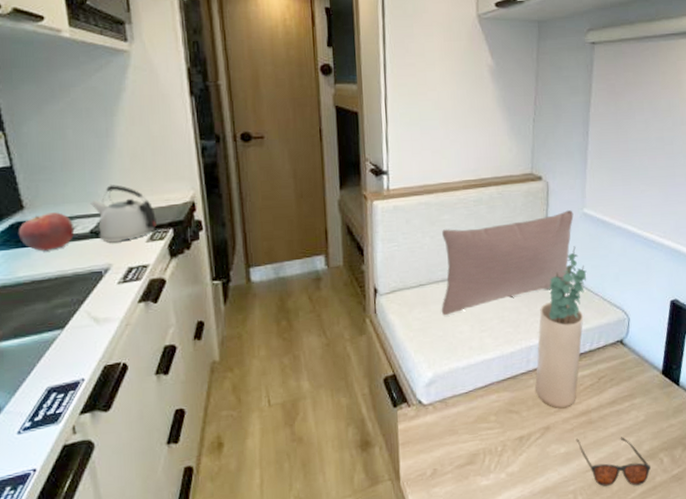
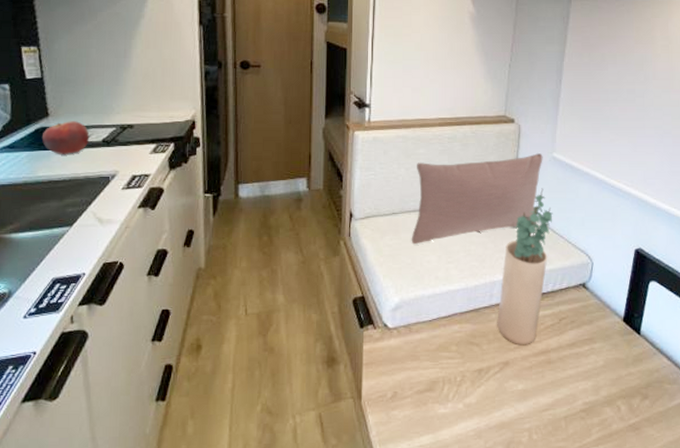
kettle: present [90,185,157,243] -> none [105,100,160,152]
sunglasses: present [576,437,651,487] -> none [534,377,607,431]

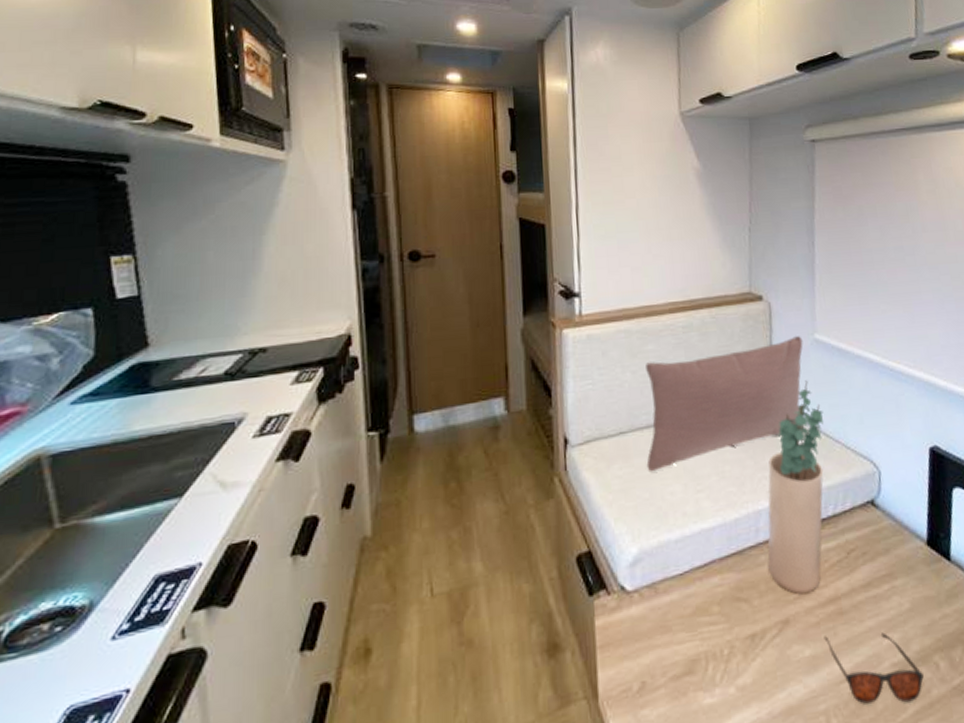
fruit: present [41,121,90,154] -> none [138,350,206,398]
sunglasses: none [534,377,607,431] -> present [823,632,924,704]

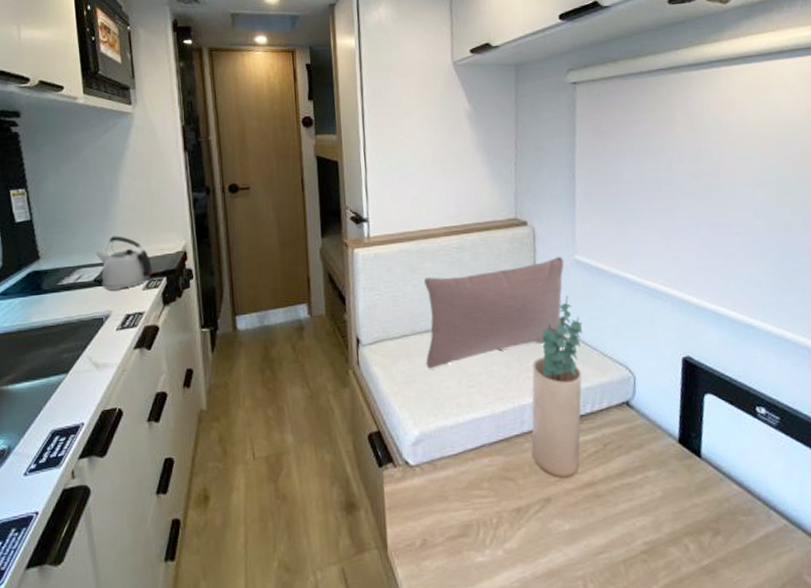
kettle: none [227,315,304,387] -> present [95,235,152,291]
sunglasses: present [823,632,924,704] -> none [581,514,674,576]

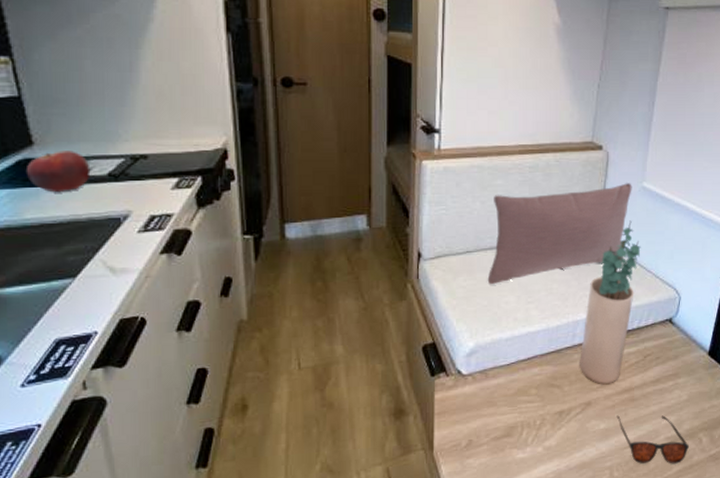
fruit: none [33,262,81,298] -> present [25,151,91,192]
kettle: present [95,235,152,291] -> none [109,125,183,188]
sunglasses: none [581,514,674,576] -> present [616,415,689,464]

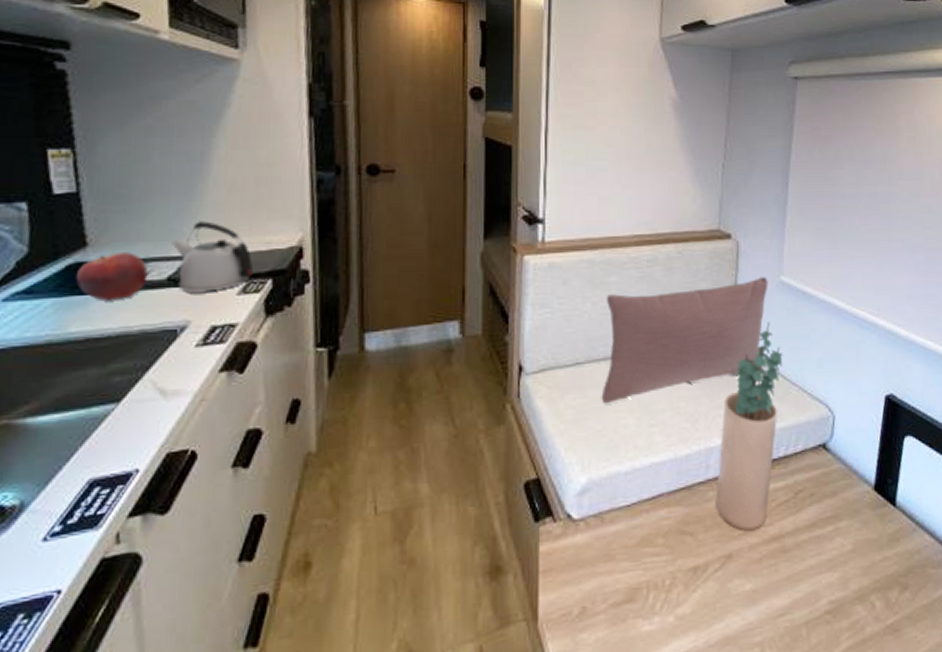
kettle: none [109,125,183,188] -> present [171,221,253,294]
sunglasses: present [616,415,689,464] -> none [765,571,859,639]

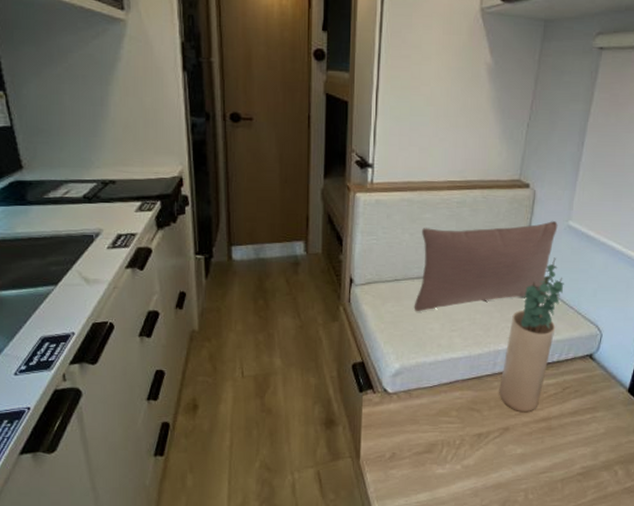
fruit: present [75,252,149,300] -> none [17,174,69,210]
kettle: present [171,221,253,294] -> none [84,153,145,209]

